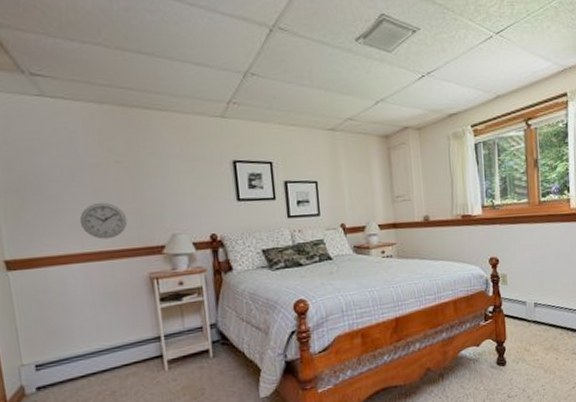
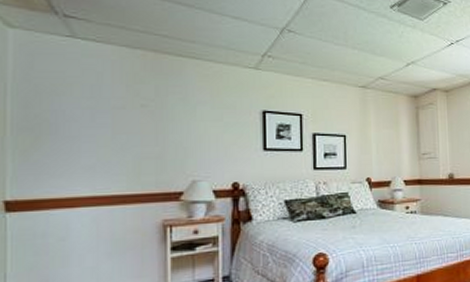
wall clock: present [79,203,128,240] -> none [94,146,146,183]

